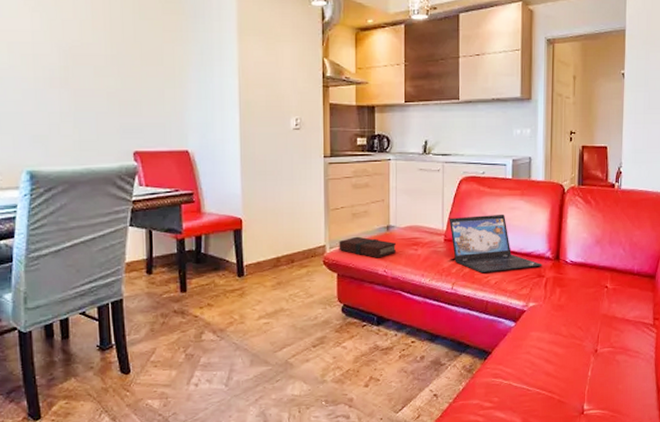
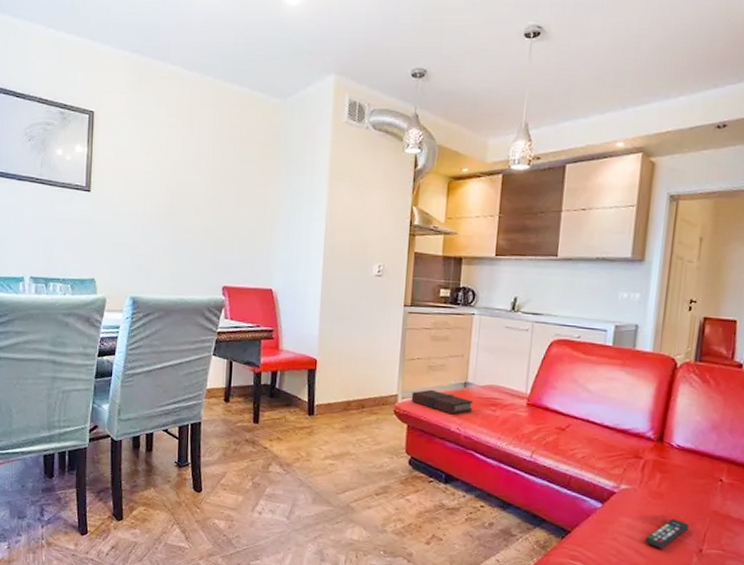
laptop: present [449,213,542,274] -> none [533,381,641,447]
remote control: none [552,326,586,355] -> present [644,518,690,549]

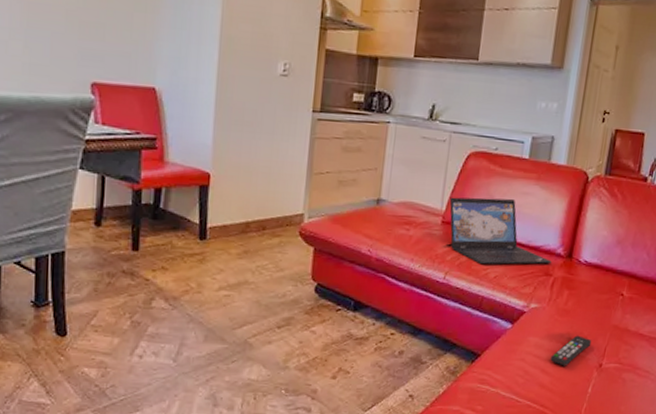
book: present [411,389,474,415] -> none [319,207,386,235]
laptop: none [533,381,641,447] -> present [449,197,552,265]

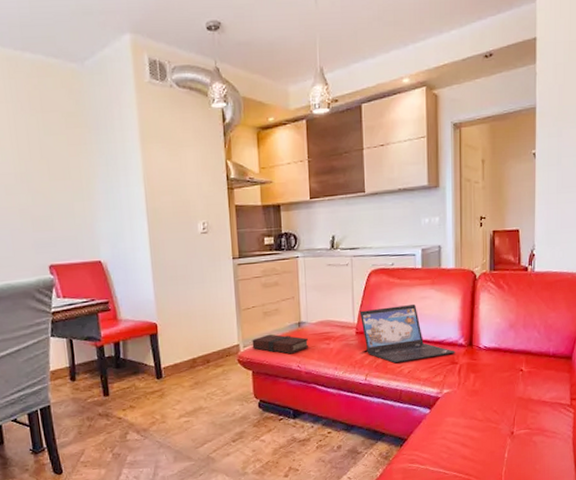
book: none [319,207,386,235] -> present [252,334,309,354]
remote control: present [550,335,592,366] -> none [468,410,501,439]

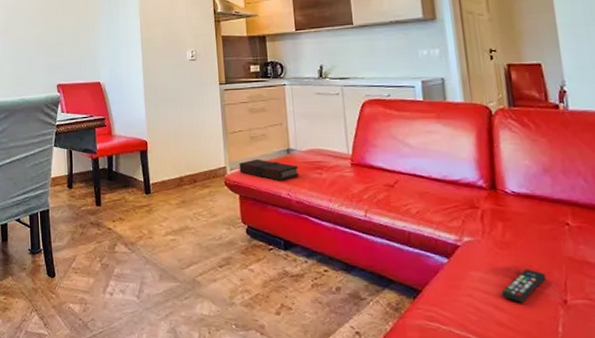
laptop: present [359,303,455,364] -> none [354,137,475,201]
remote control: none [468,410,501,439] -> present [501,269,547,303]

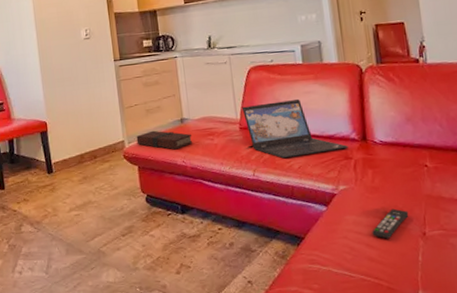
laptop: none [354,137,475,201] -> present [241,98,348,159]

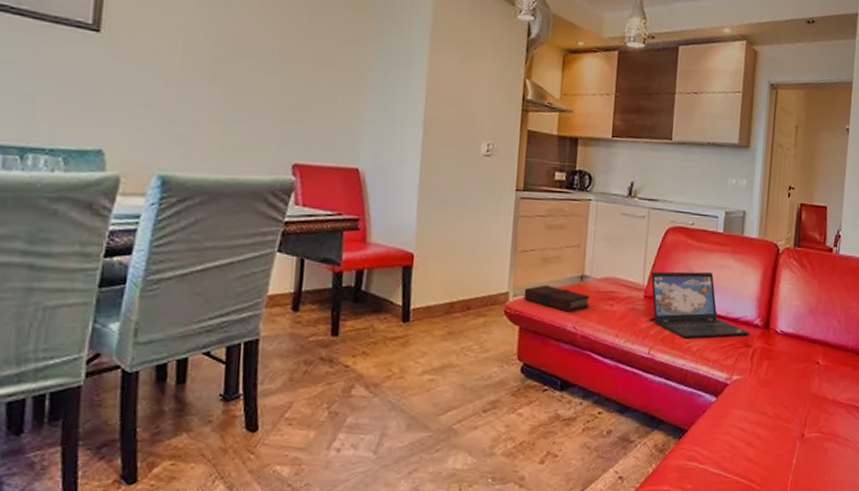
remote control: present [372,208,409,239] -> none [755,406,793,438]

